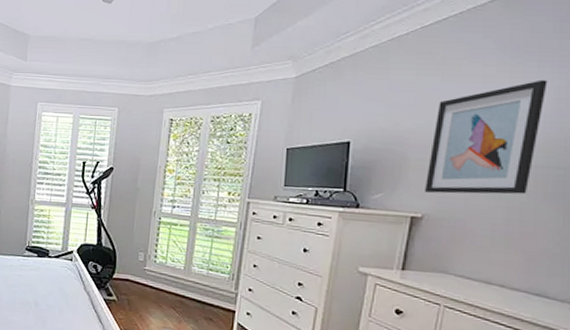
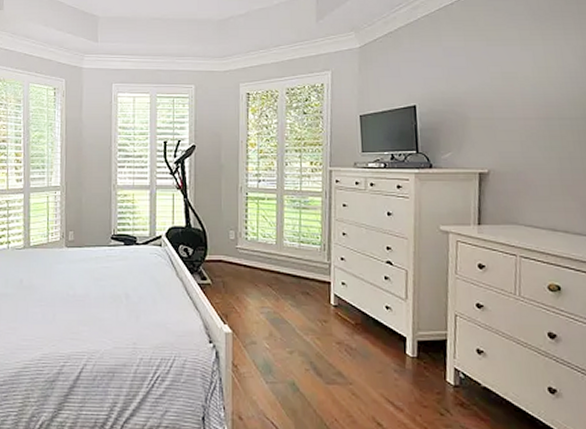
wall art: present [425,79,548,195] -> none [486,40,574,149]

